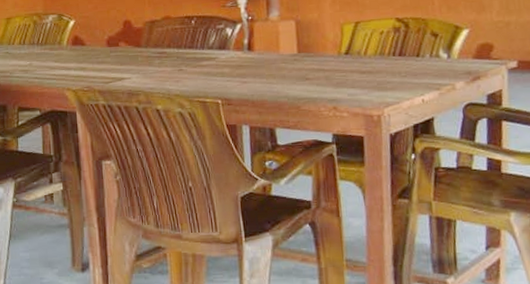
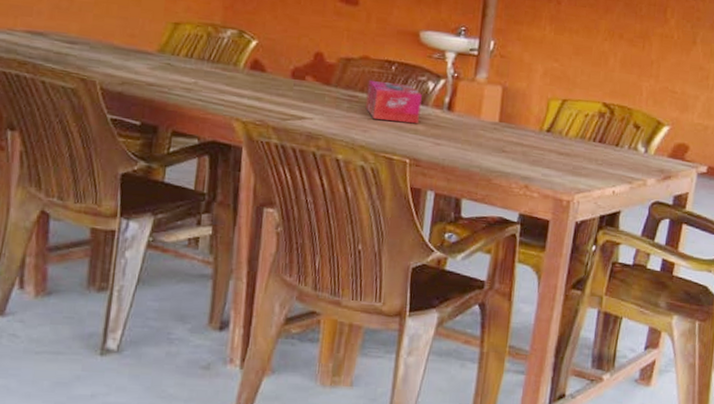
tissue box: none [173,34,224,69] -> present [366,79,422,124]

